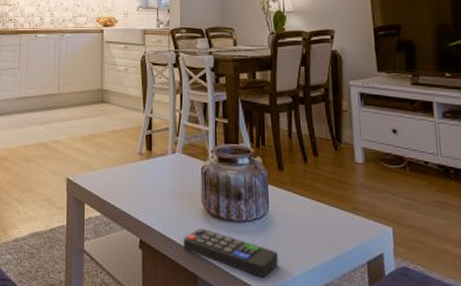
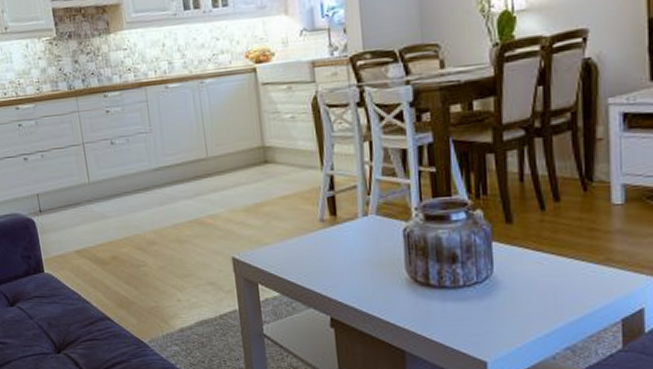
remote control: present [183,228,278,277] -> none [385,299,506,346]

